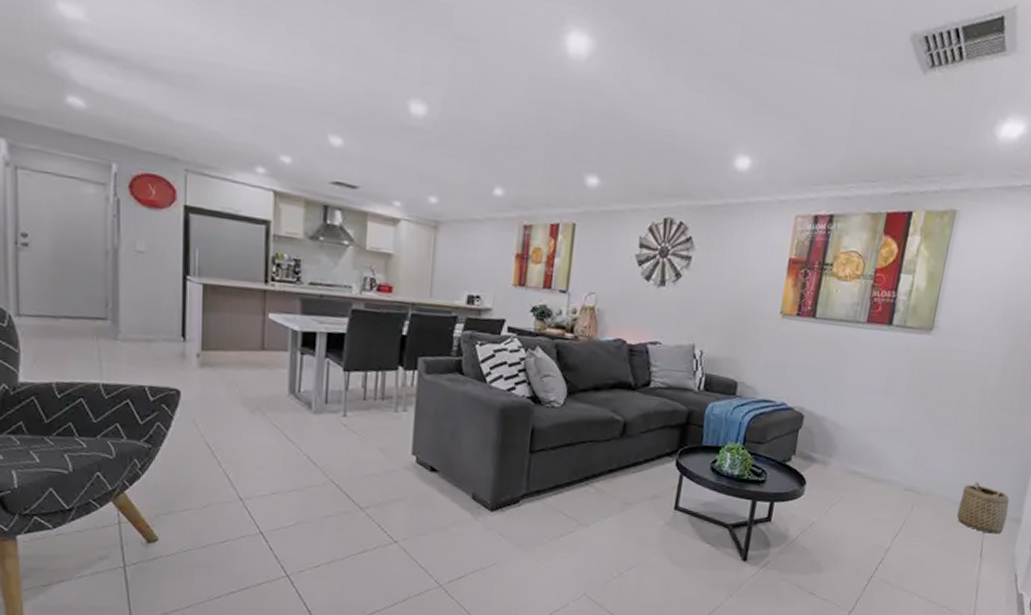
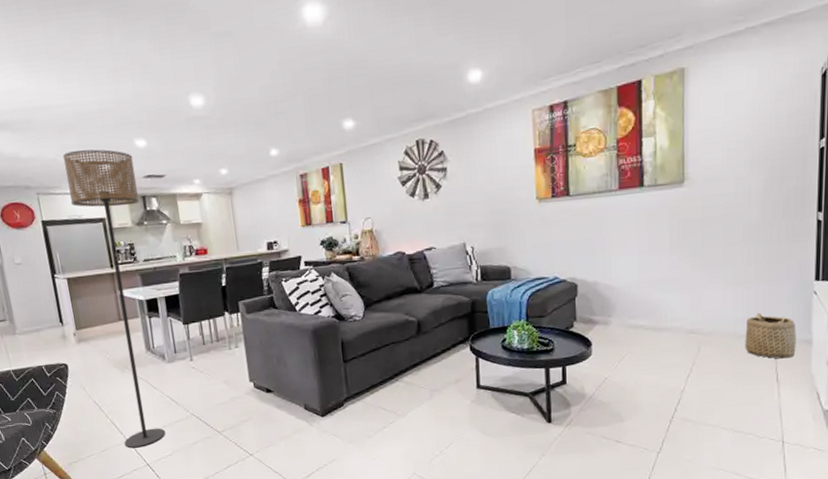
floor lamp: none [228,128,322,511] -> present [62,149,166,449]

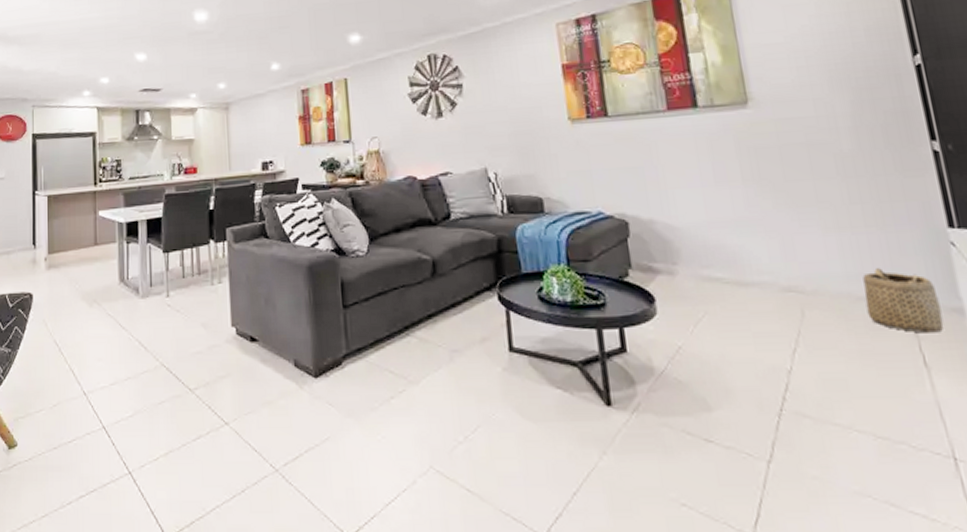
floor lamp: present [62,149,166,449] -> none [63,63,133,404]

